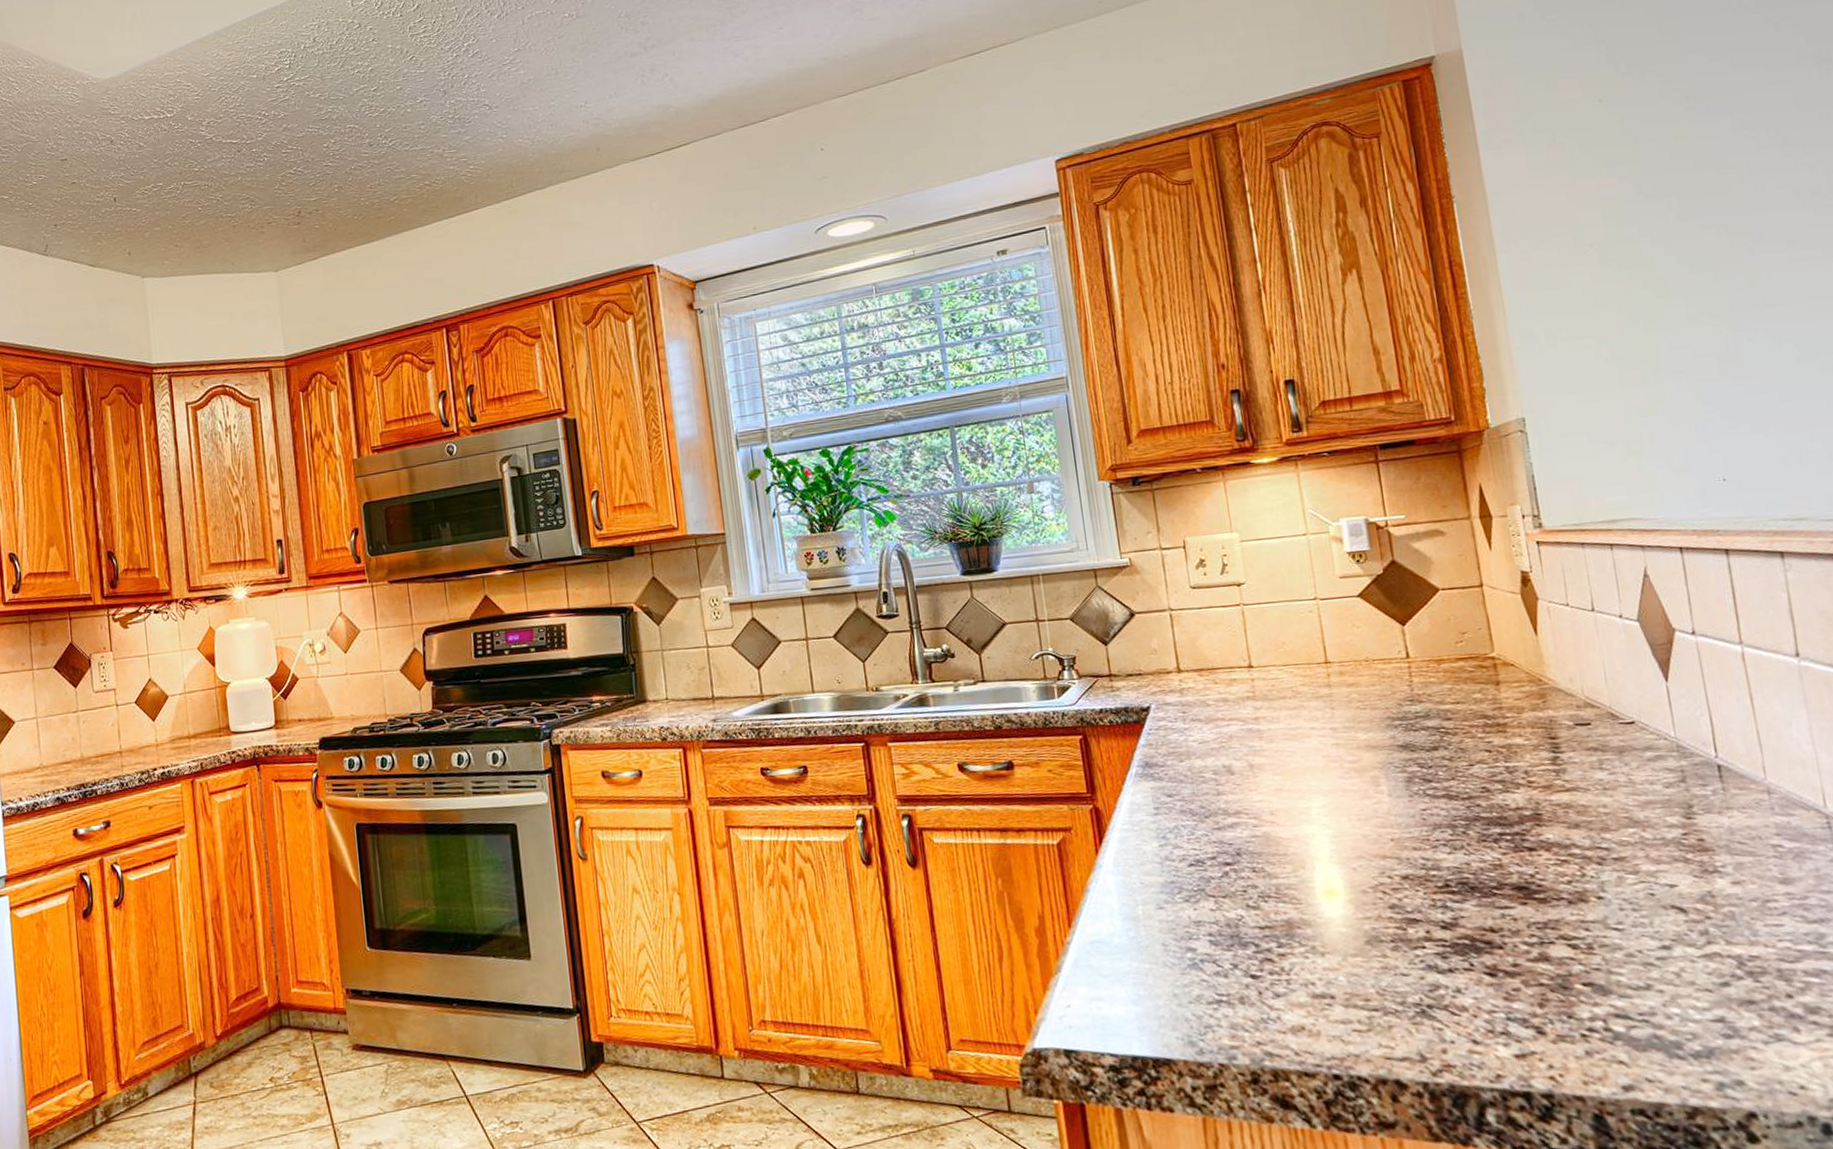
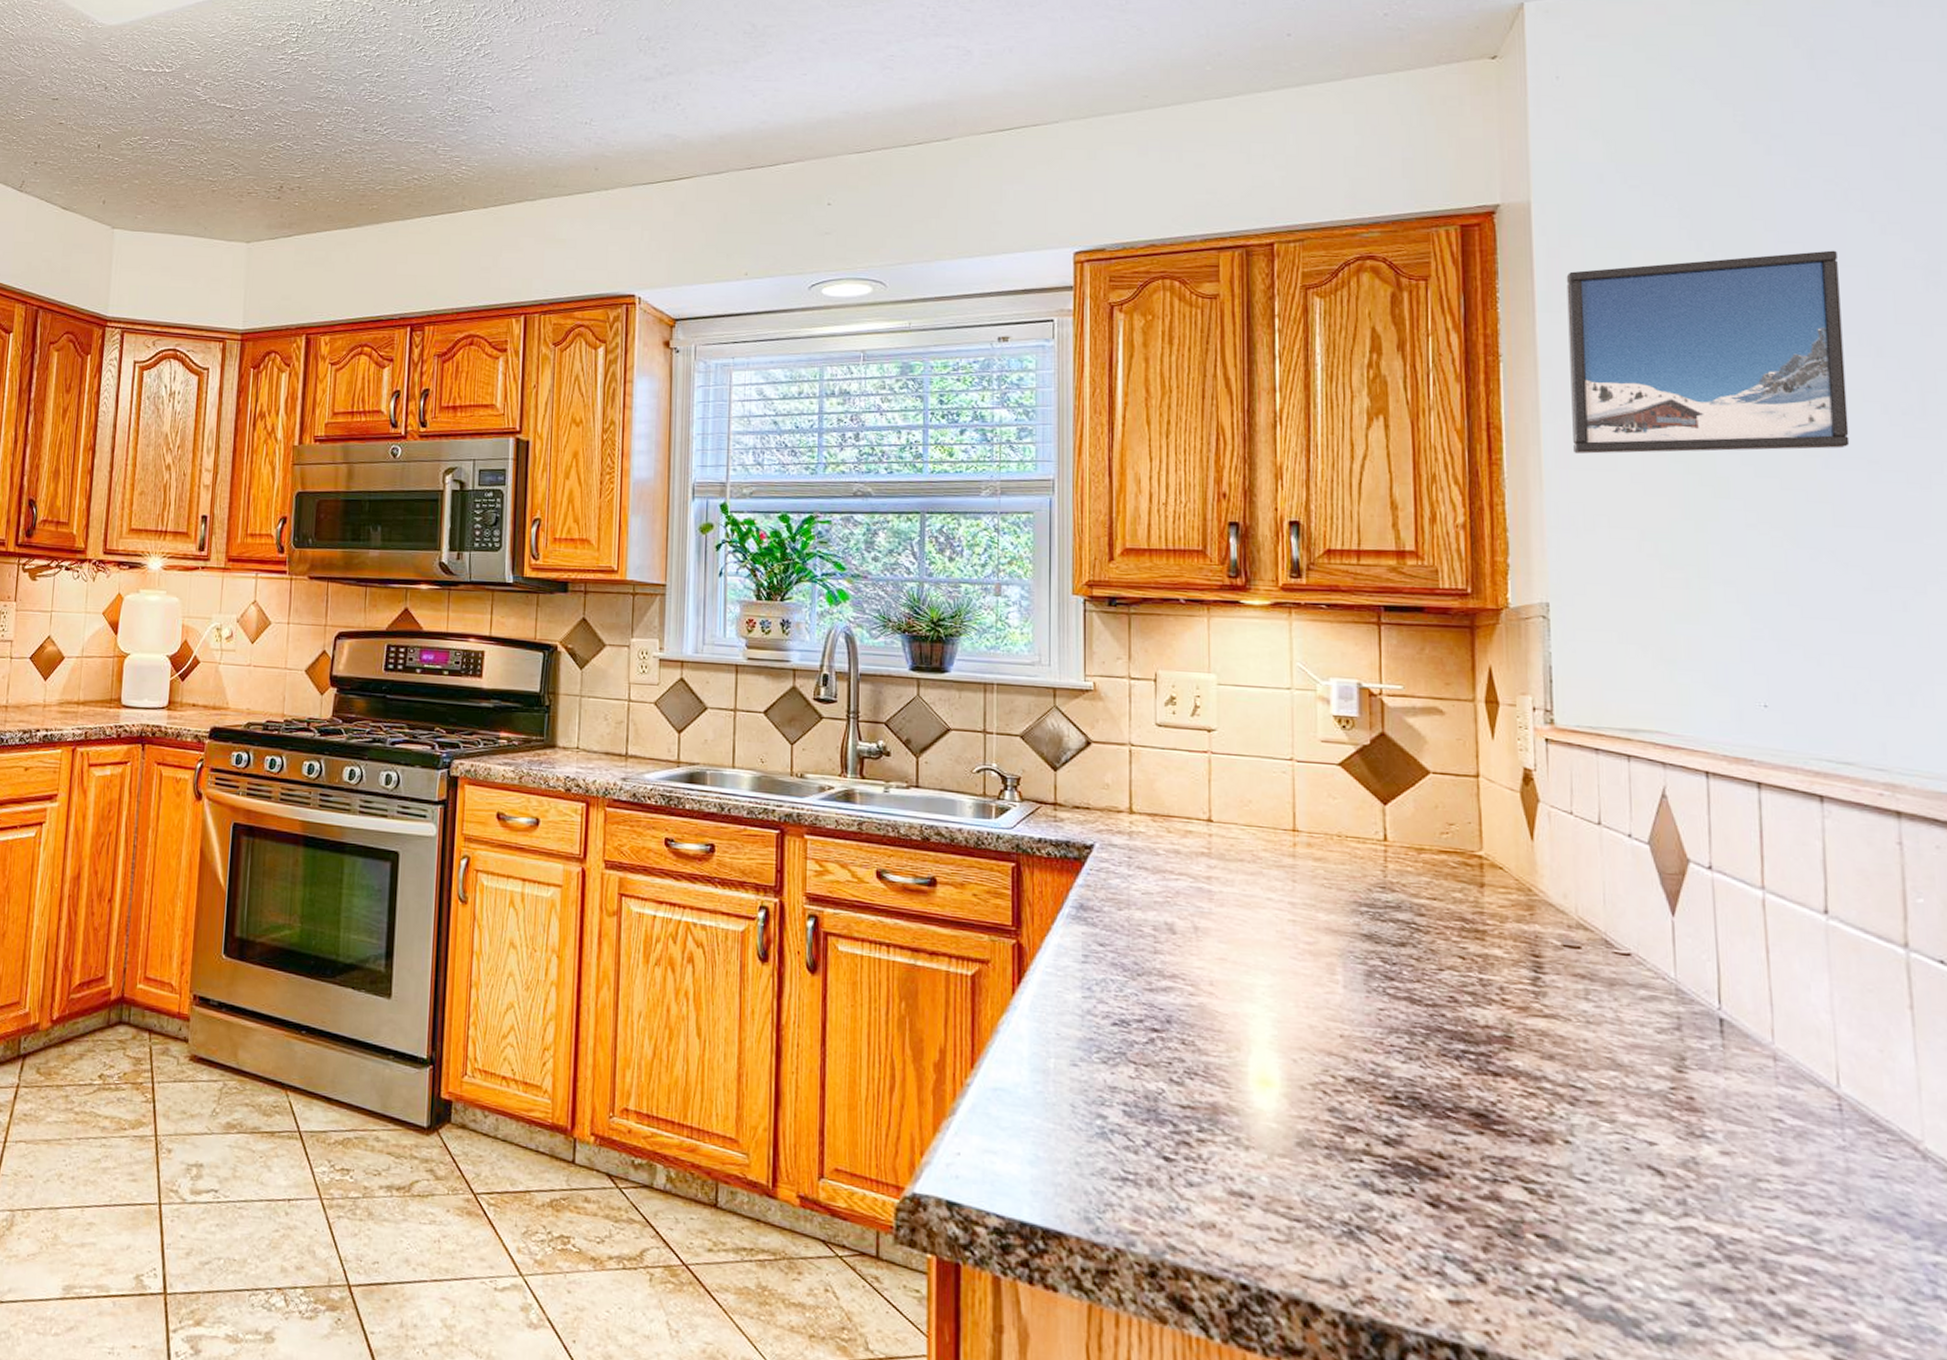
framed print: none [1502,53,1770,277] -> present [1566,250,1850,454]

